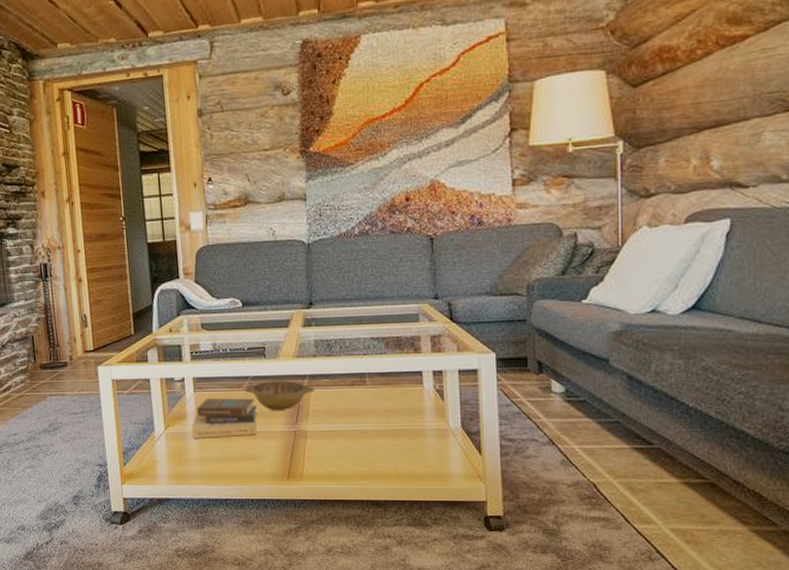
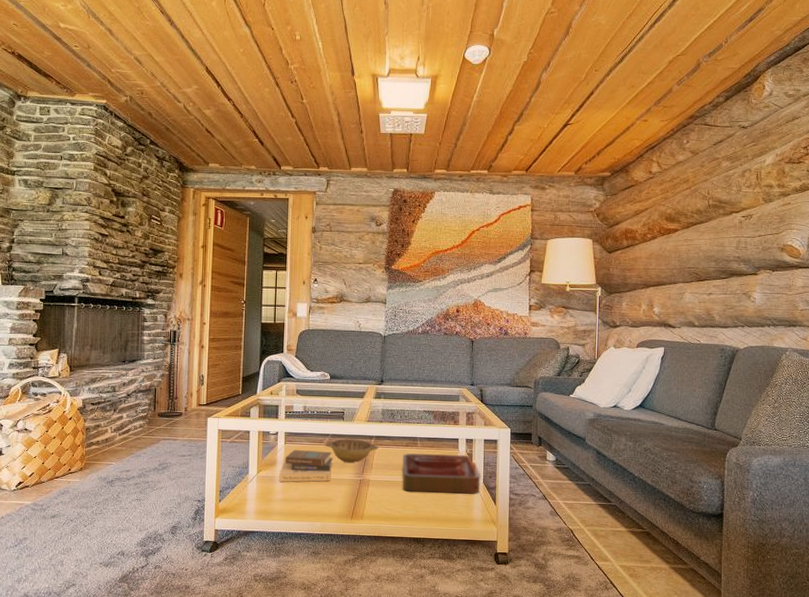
decorative tray: none [347,391,456,444] -> present [402,452,480,495]

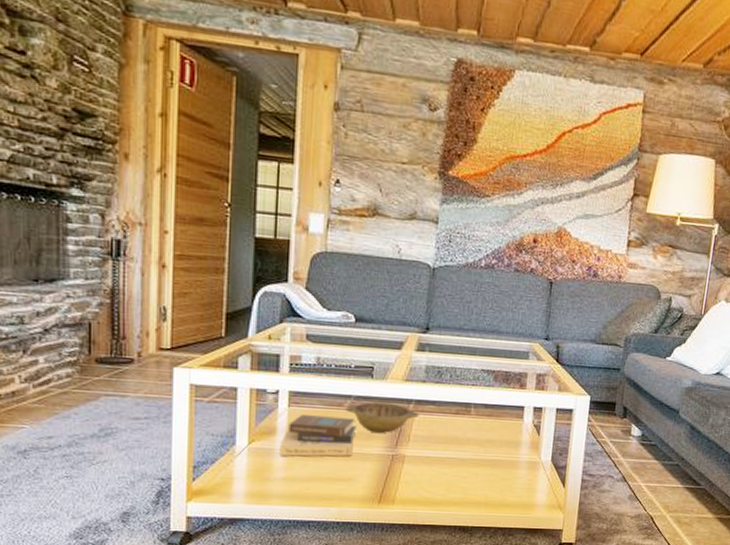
decorative tray: present [402,452,480,495] -> none [448,422,548,475]

